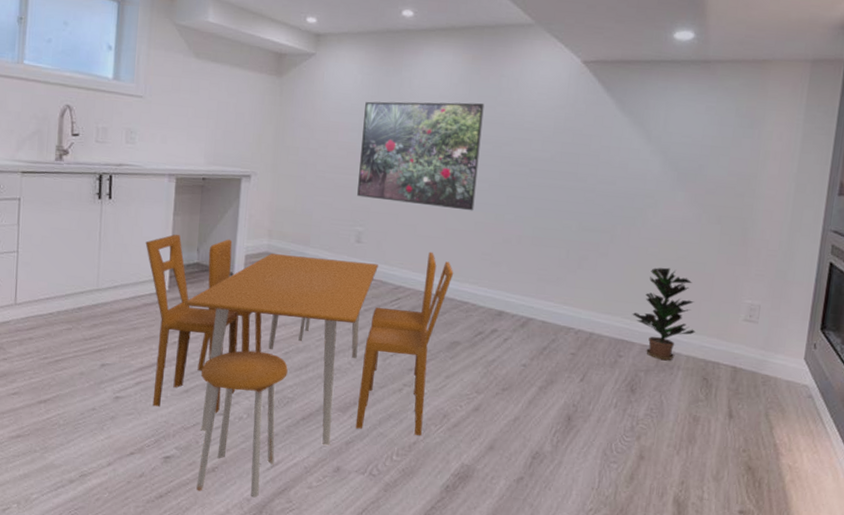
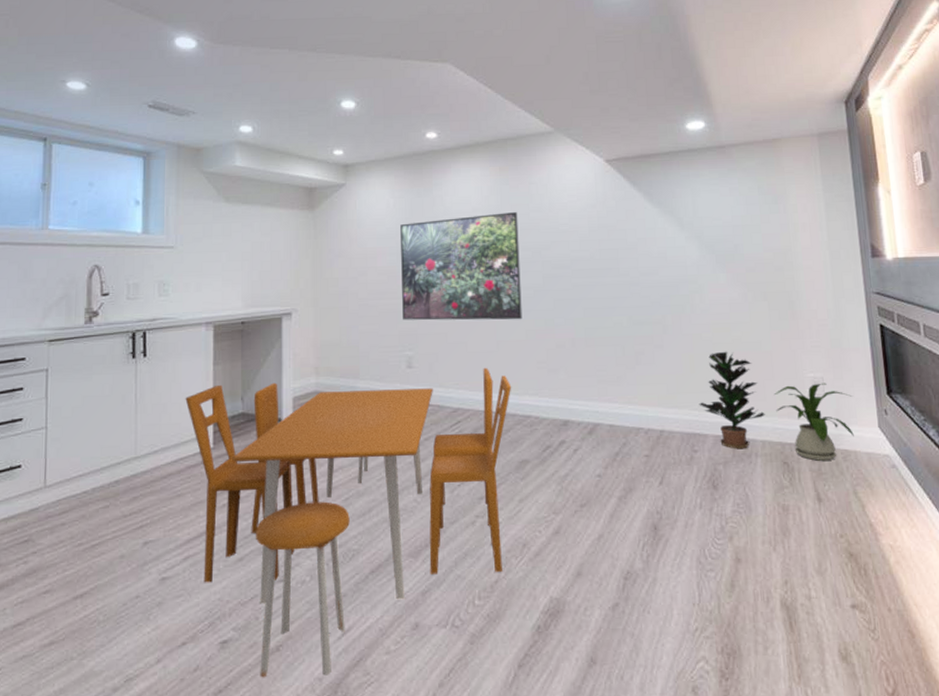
house plant: none [706,308,786,383] -> present [774,382,854,461]

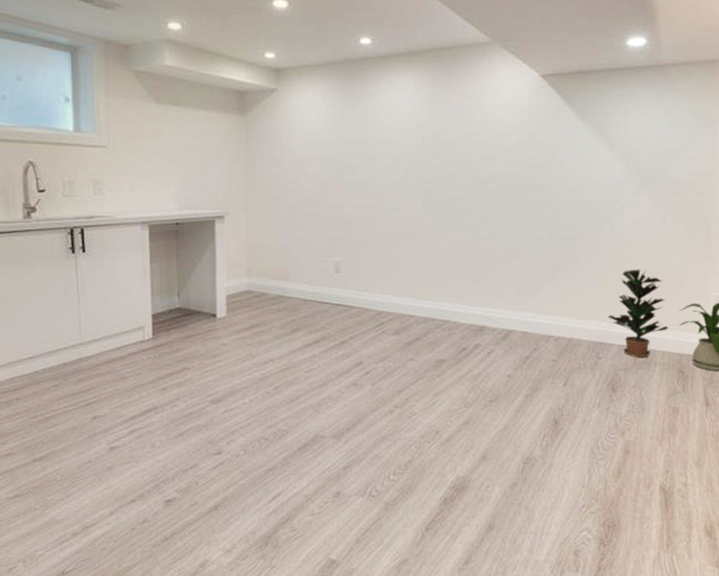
dining table: present [185,367,512,678] -> none [124,275,434,530]
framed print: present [400,212,523,321] -> none [332,125,449,232]

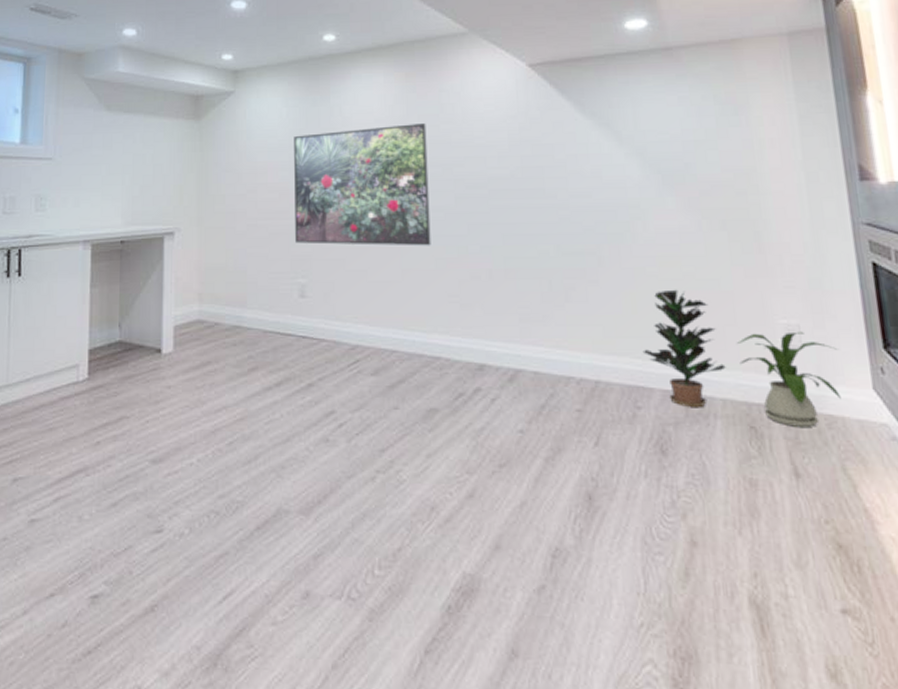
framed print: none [332,125,449,232] -> present [294,123,431,246]

